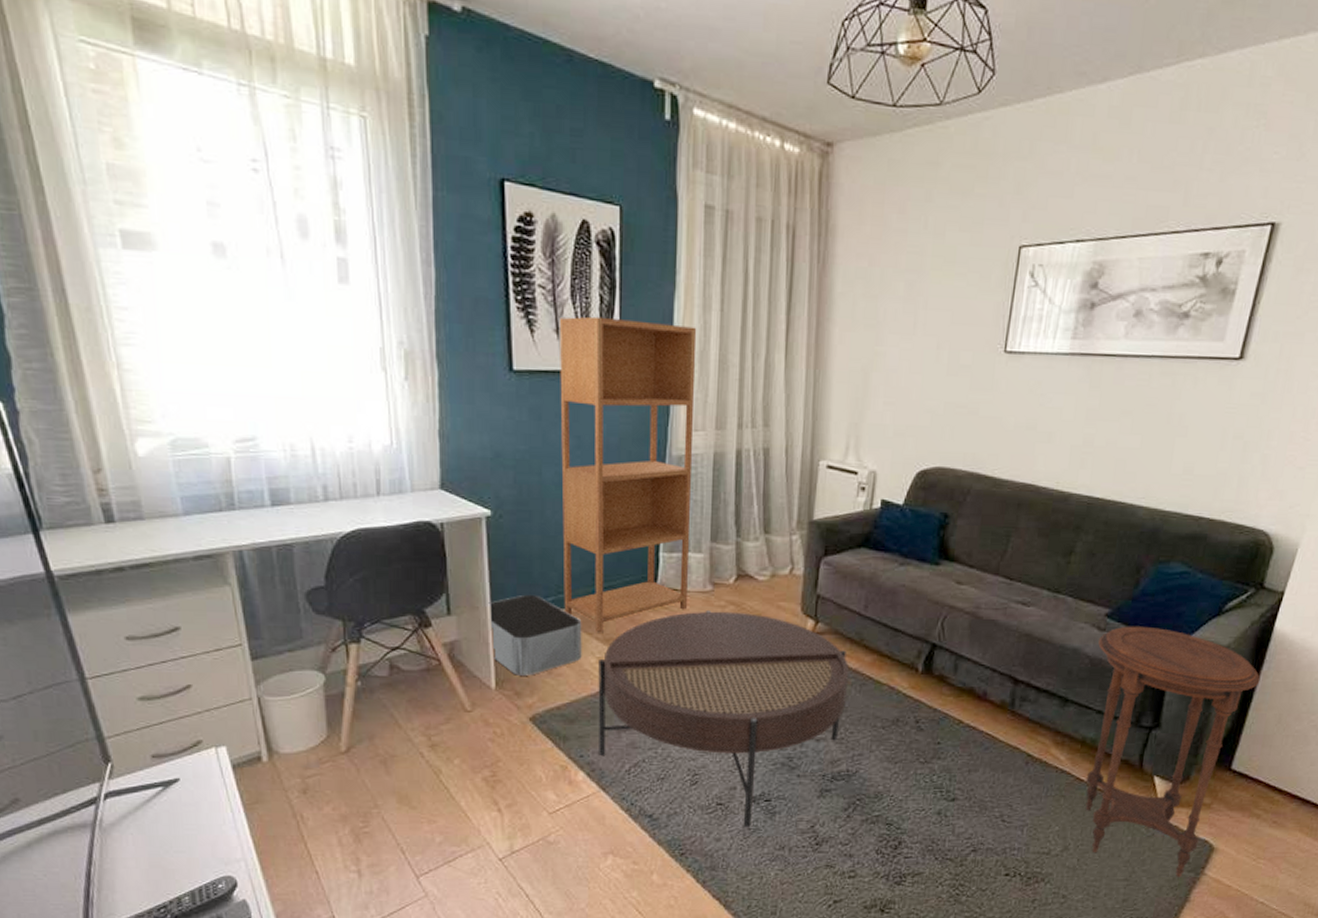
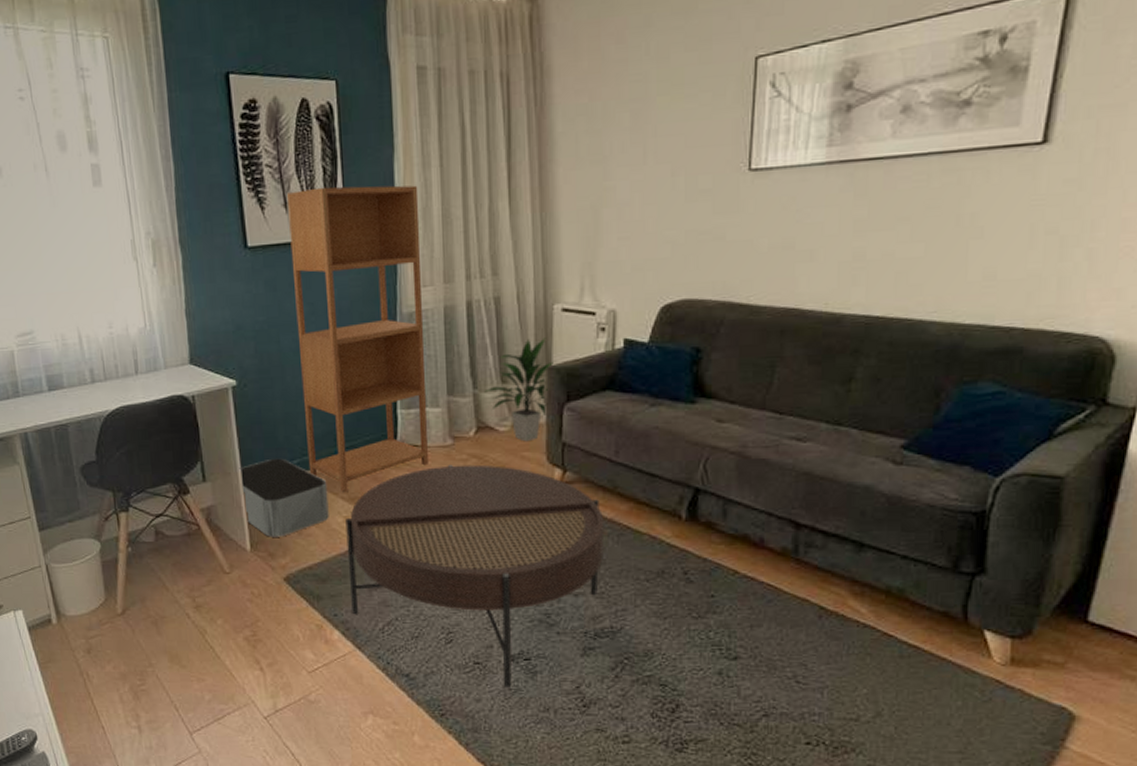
indoor plant: none [747,492,815,592] -> present [484,338,553,442]
side table: present [1085,626,1260,877] -> none [895,457,1116,751]

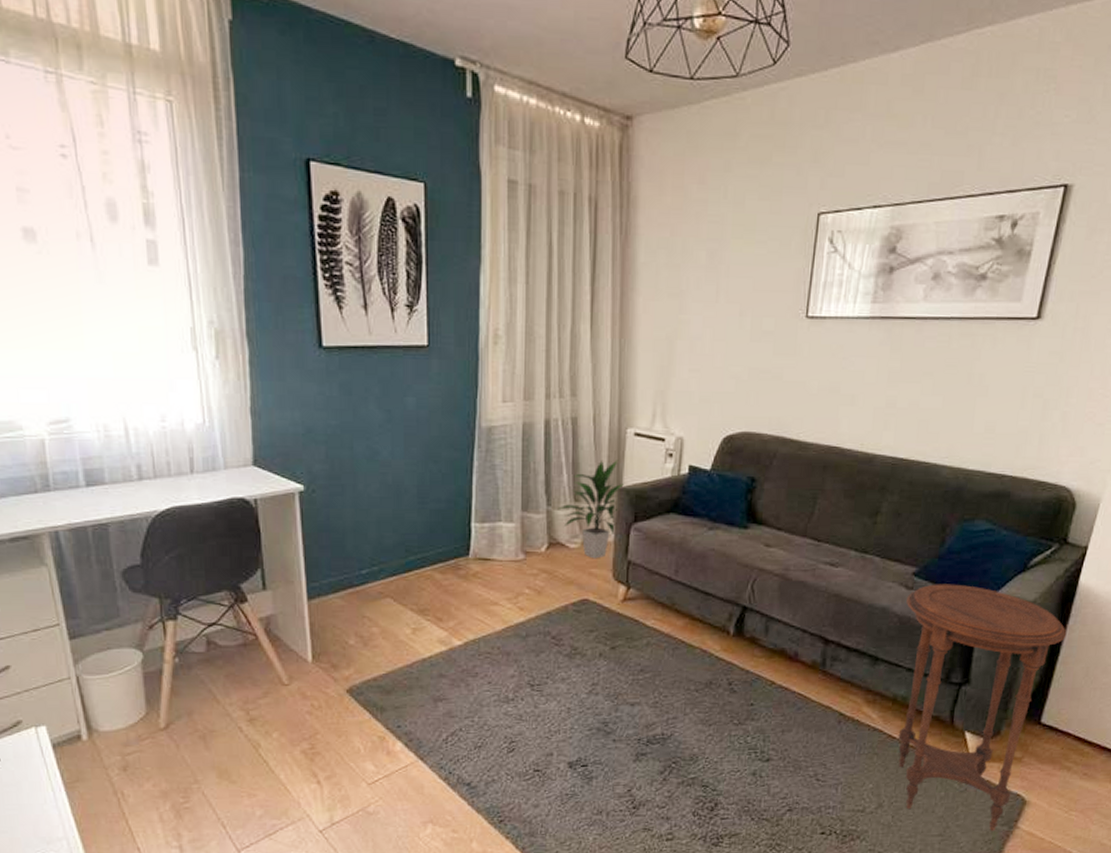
storage bin: present [239,458,329,537] -> none [303,567,397,648]
bookcase: present [287,185,428,493] -> none [368,292,503,604]
coffee table: present [345,464,605,689] -> none [414,579,662,794]
side table: none [895,457,1116,751] -> present [898,584,1067,831]

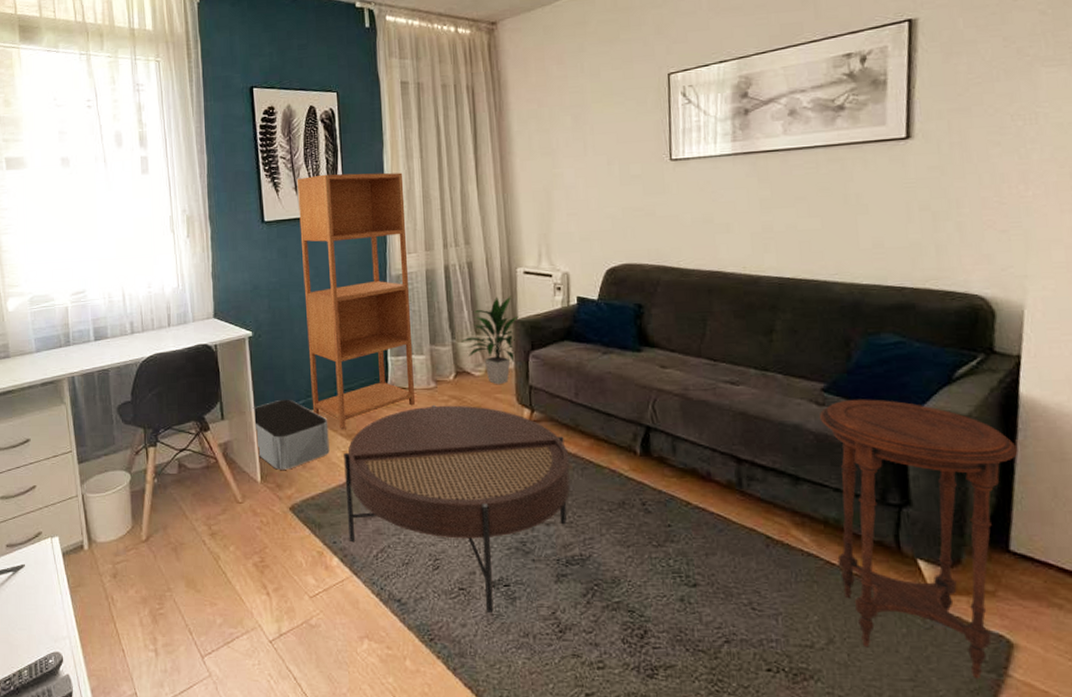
storage bin: none [303,567,397,648] -> present [253,399,330,470]
bookcase: none [368,292,503,604] -> present [298,172,415,430]
coffee table: none [414,579,662,794] -> present [344,405,570,614]

